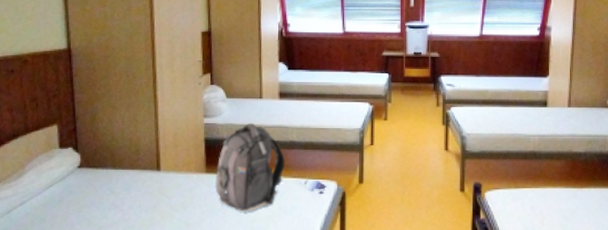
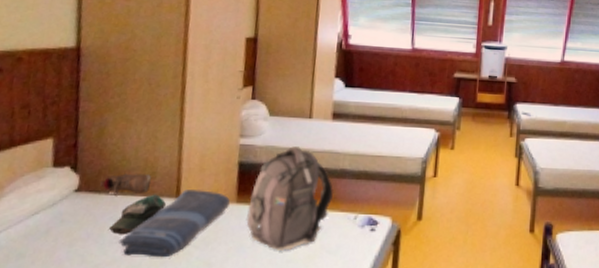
boot: none [97,151,137,170] -> present [100,173,152,195]
baseball cap: none [107,168,149,201] -> present [109,194,166,234]
towel: none [116,163,200,220] -> present [119,189,230,258]

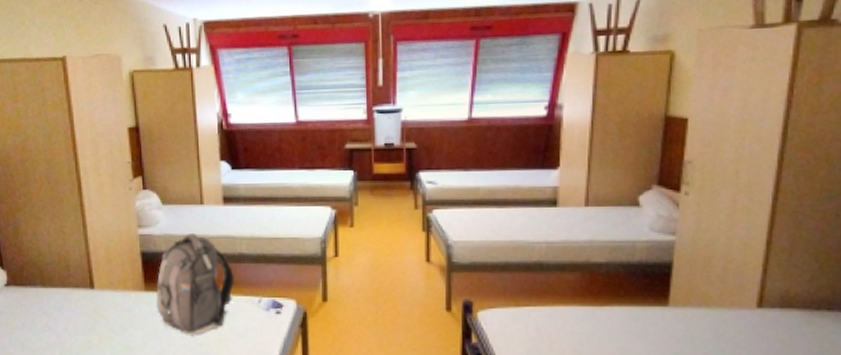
boot: present [100,173,152,195] -> none [25,267,67,288]
baseball cap: present [109,194,166,234] -> none [39,285,83,322]
towel: present [119,189,230,258] -> none [50,280,139,343]

